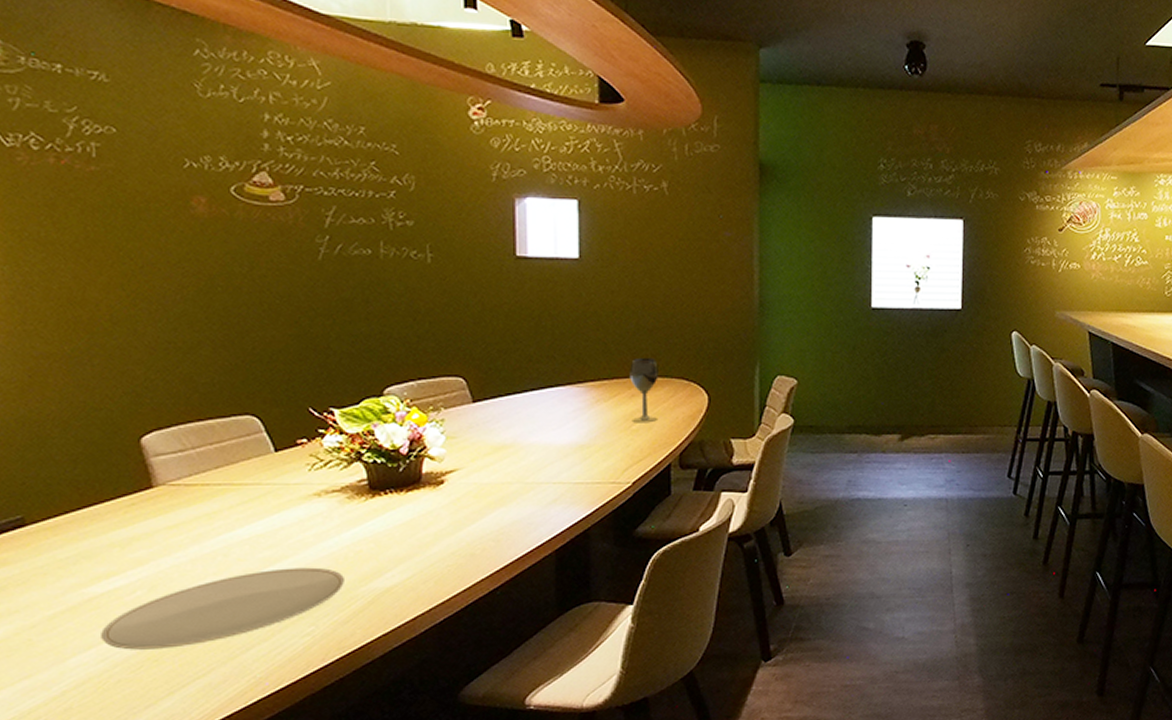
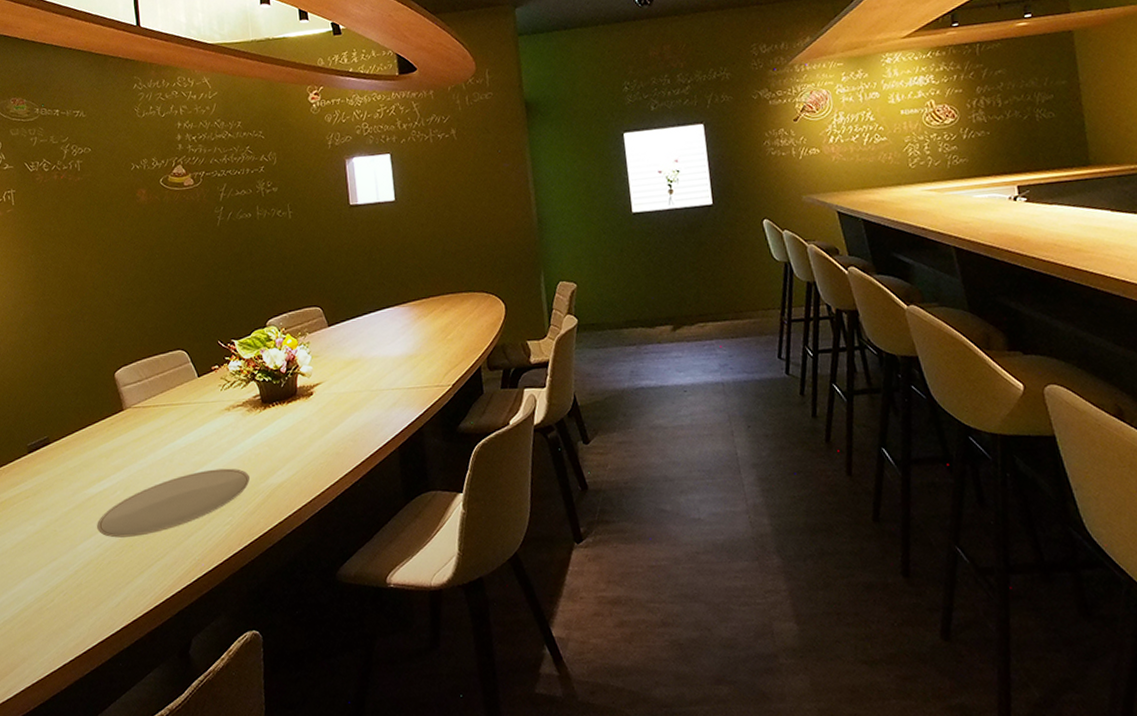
wine glass: present [629,357,659,423] -> none [441,276,468,334]

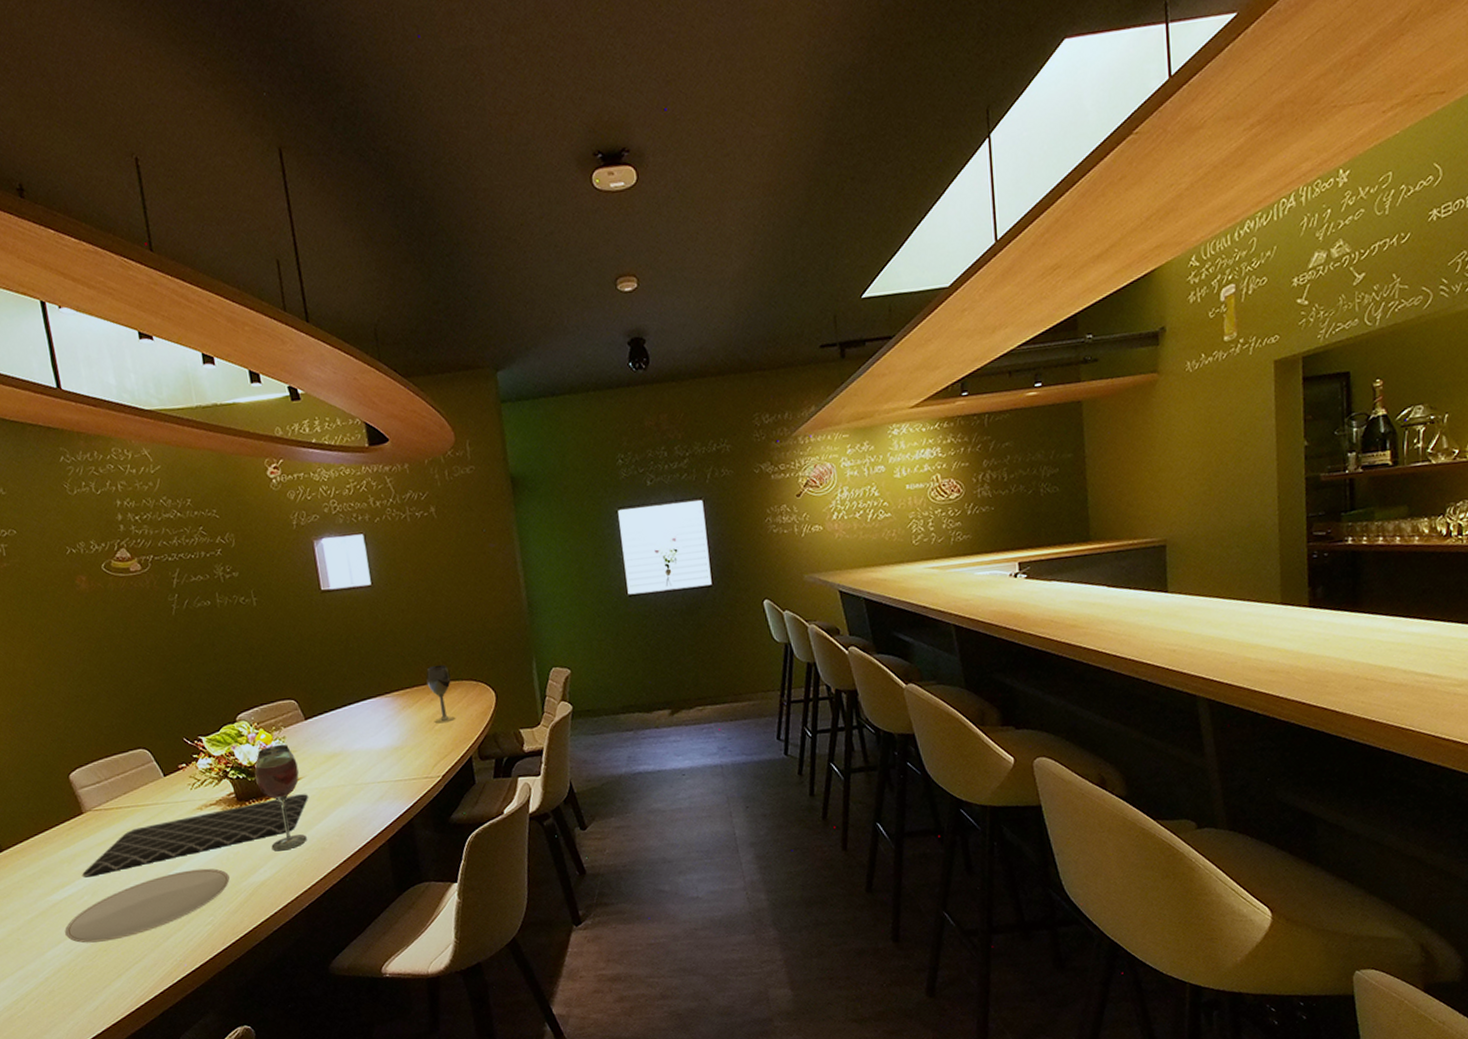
placemat: none [117,398,328,473] -> present [82,794,309,878]
wineglass: none [279,349,323,454] -> present [254,744,307,852]
wine glass: none [441,276,468,334] -> present [426,664,456,724]

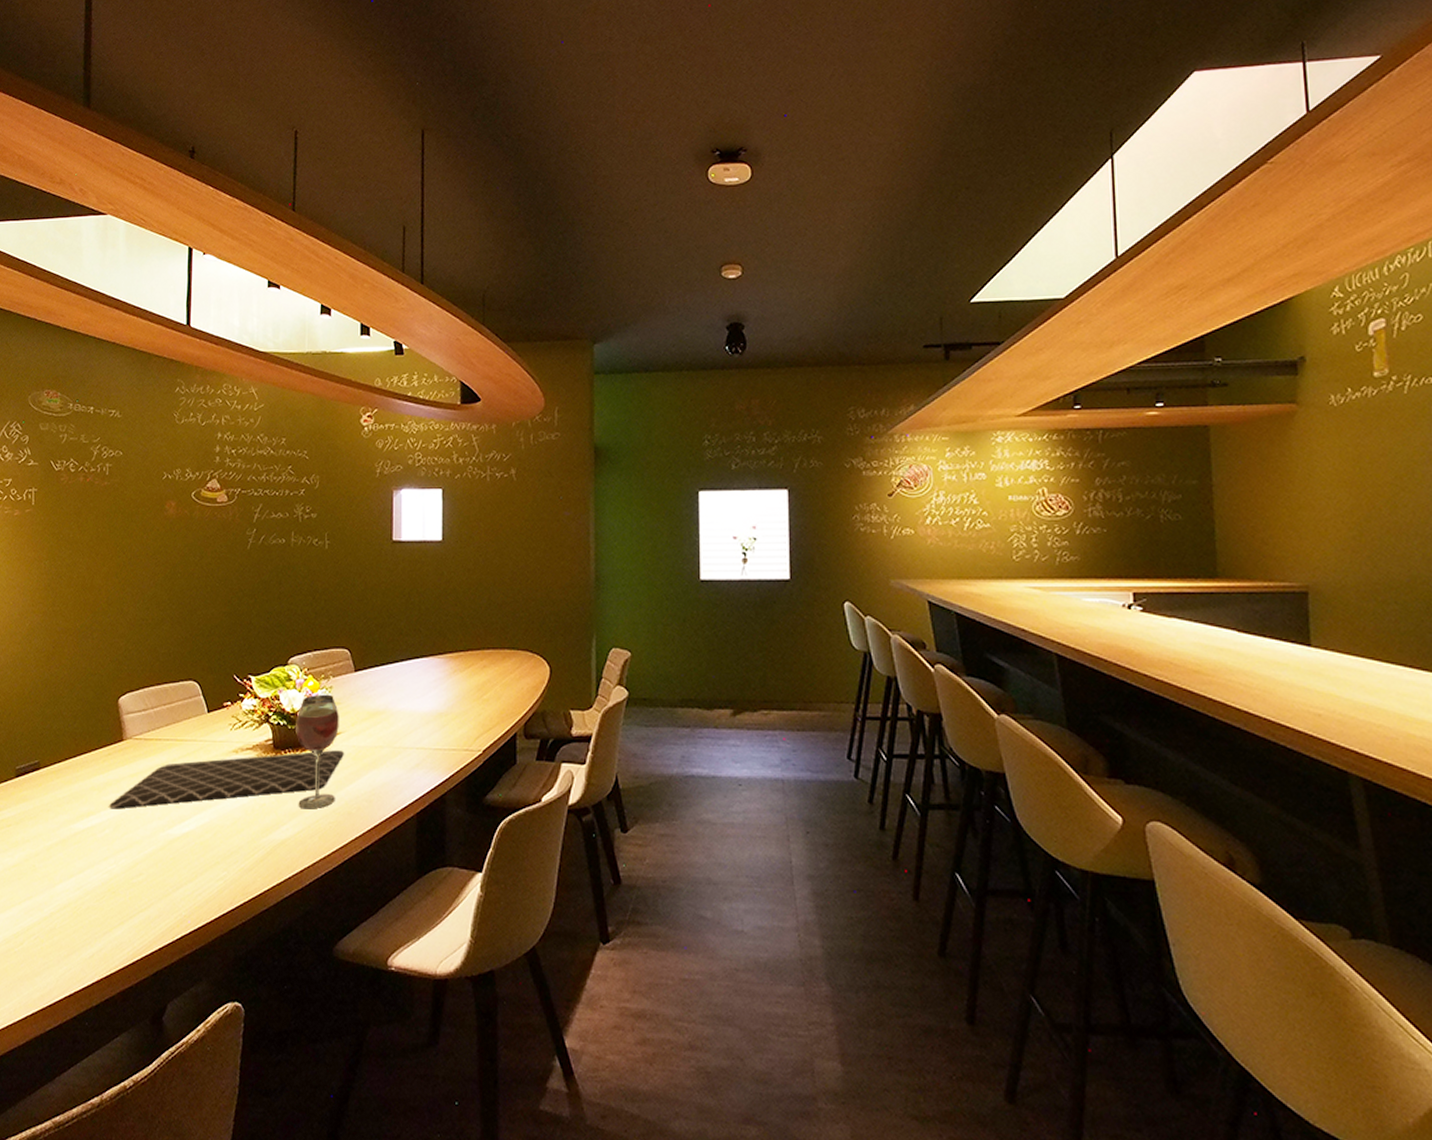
plate: present [65,868,230,943] -> none [79,816,251,882]
wine glass: present [426,664,456,724] -> none [482,630,506,693]

